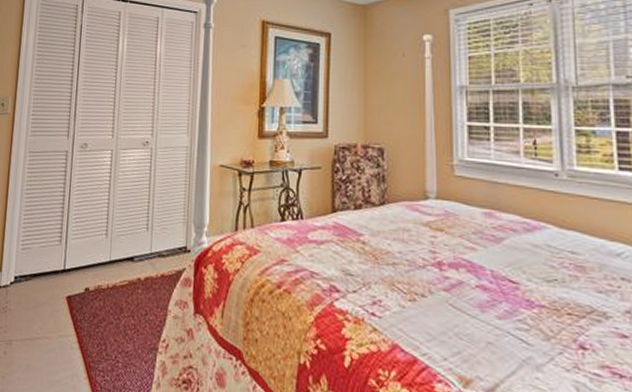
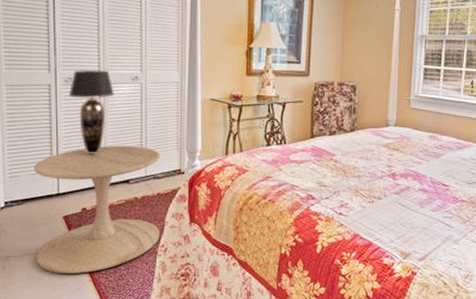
side table: none [36,216,166,368] -> present [34,145,161,275]
table lamp: none [82,135,125,227] -> present [68,70,114,155]

